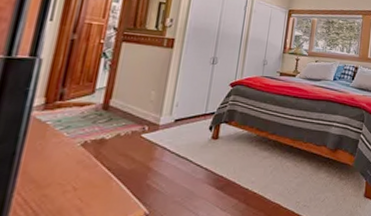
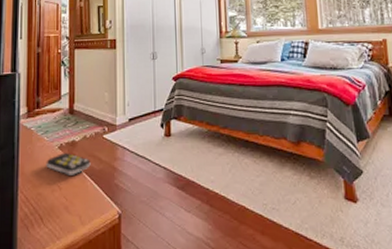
remote control: none [60,151,121,175] -> present [46,153,91,175]

